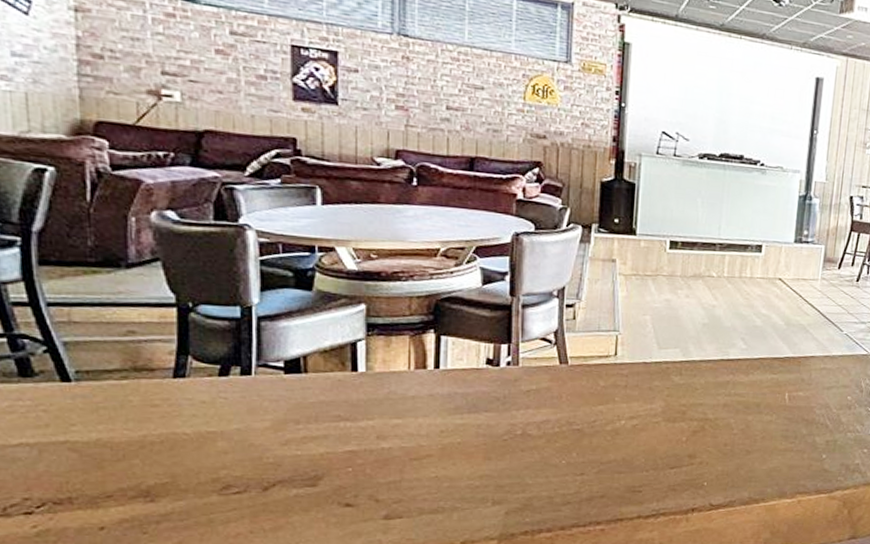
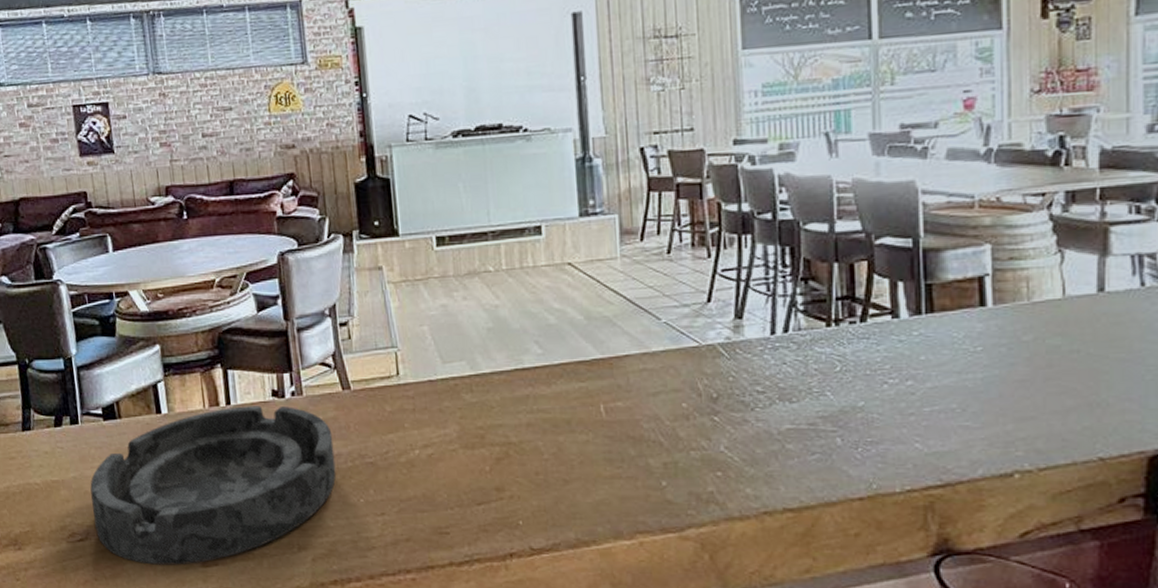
ashtray: none [257,371,544,518] -> present [90,406,336,565]

